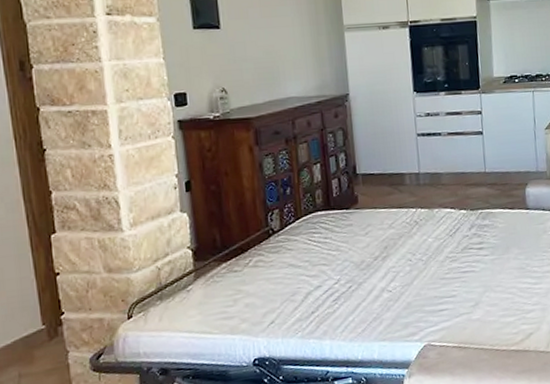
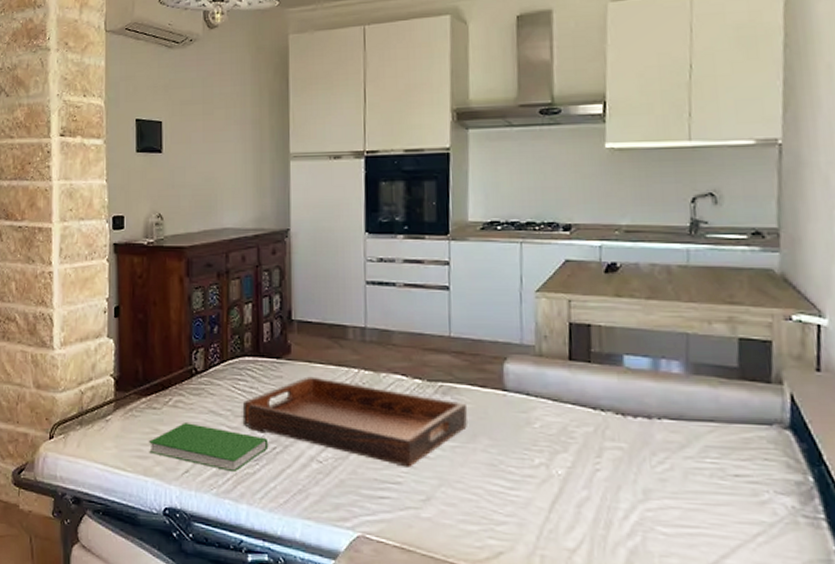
hardcover book: none [233,278,345,315] -> present [149,423,269,473]
serving tray: none [318,220,502,283] -> present [242,376,467,468]

